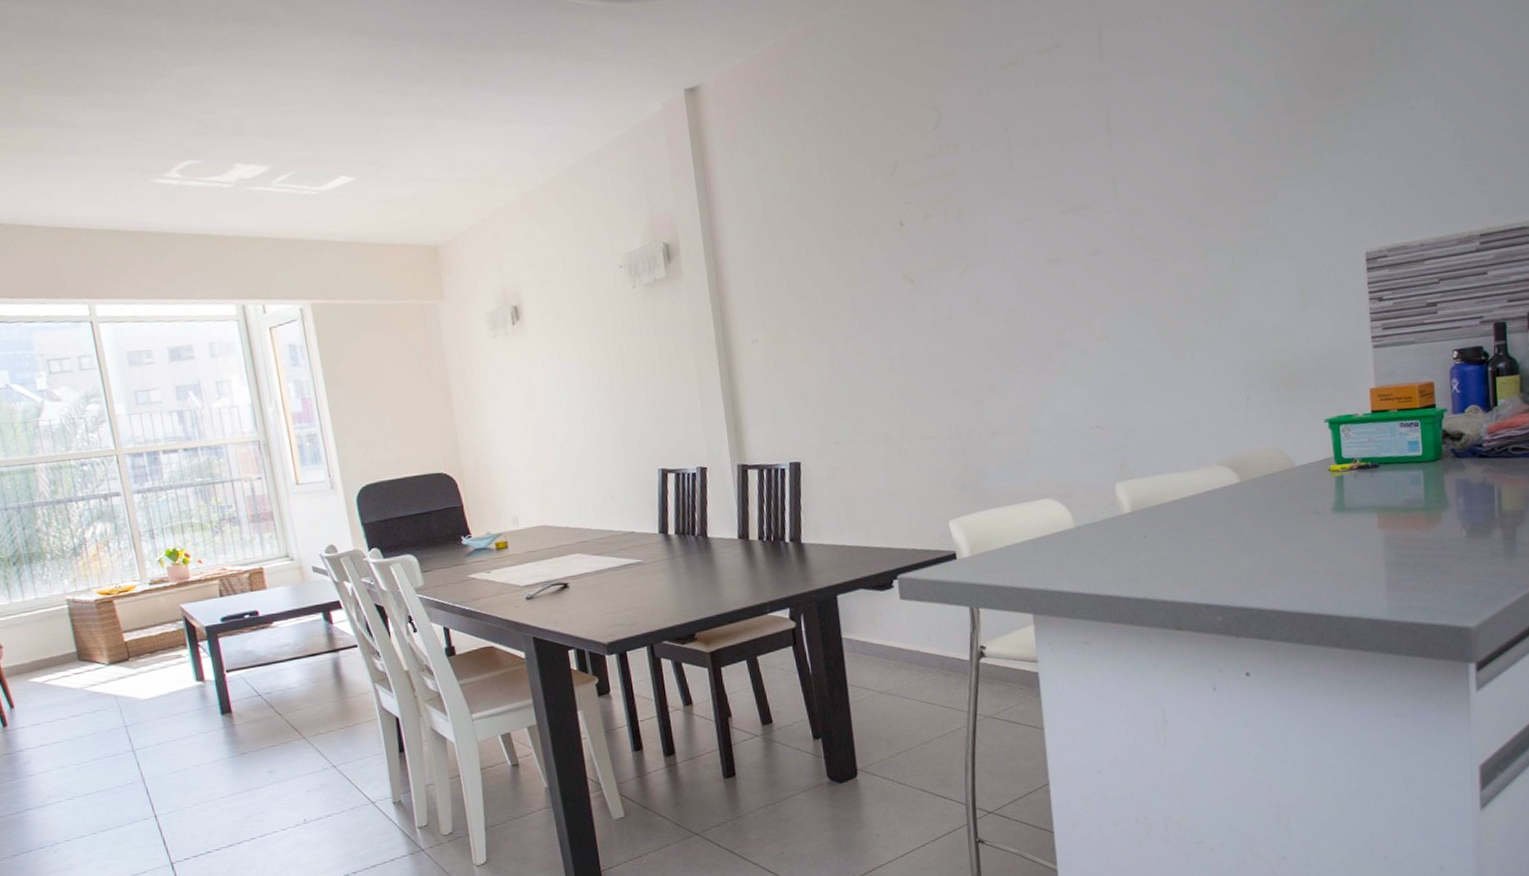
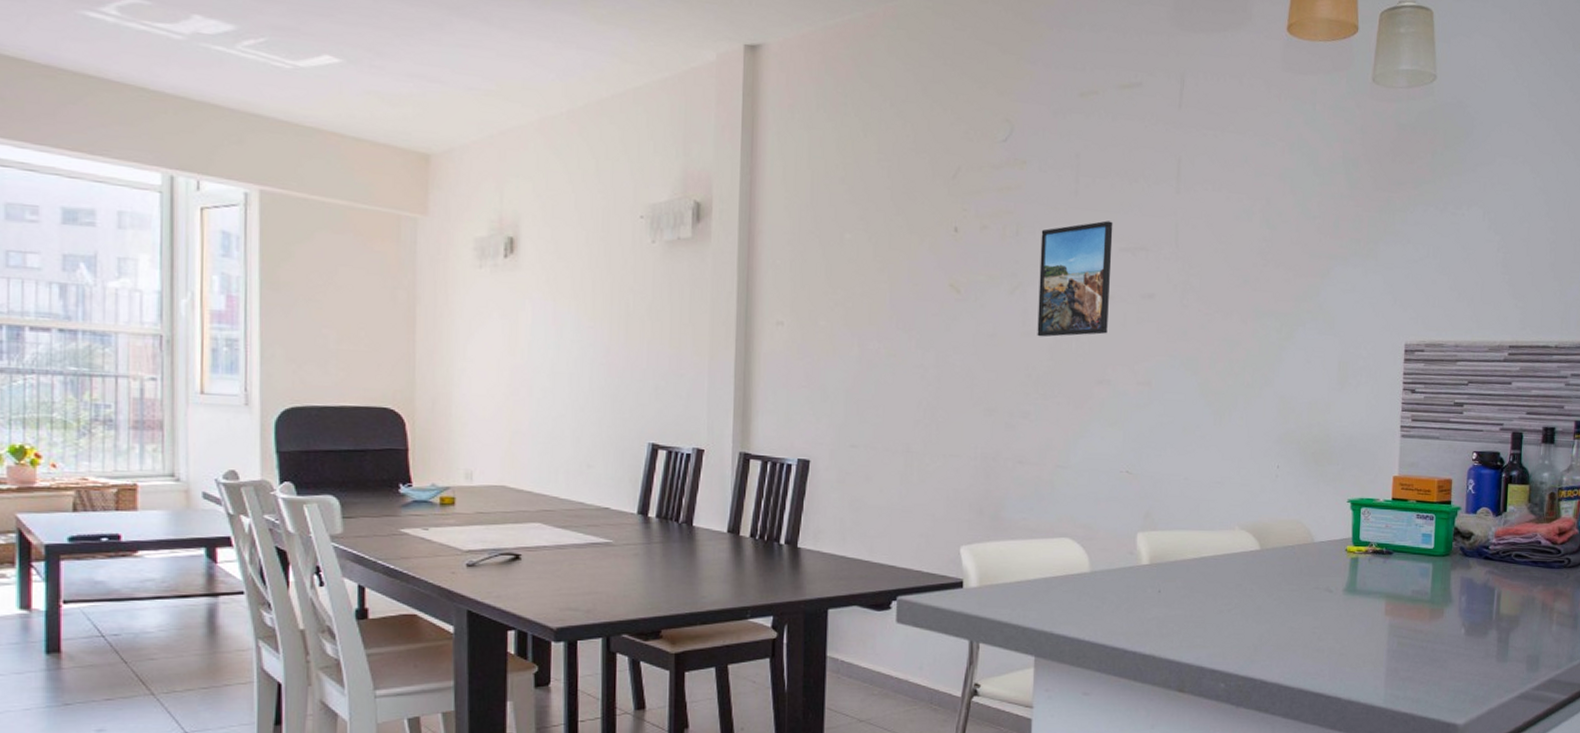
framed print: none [982,186,1060,312] -> present [1037,220,1113,337]

